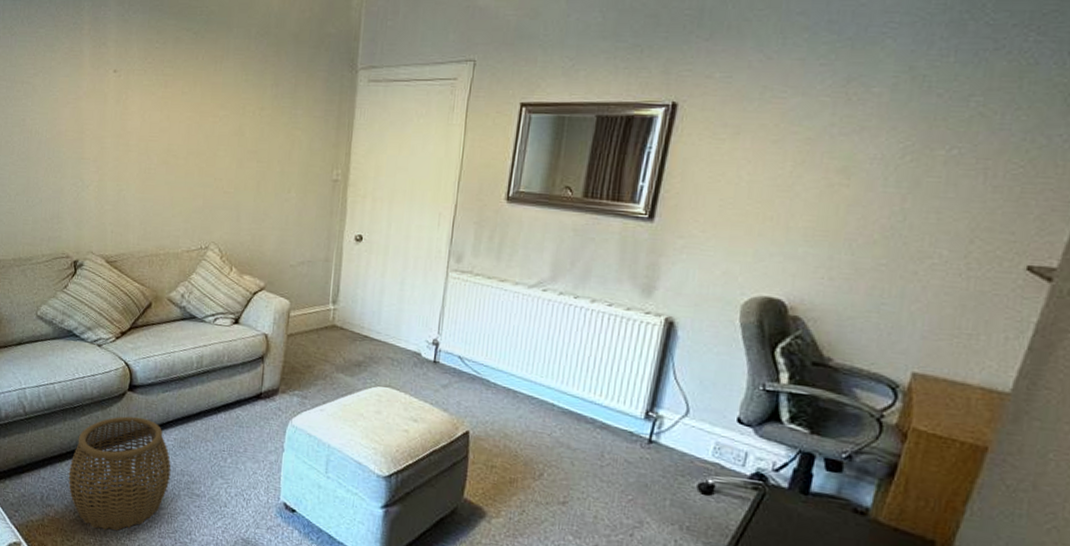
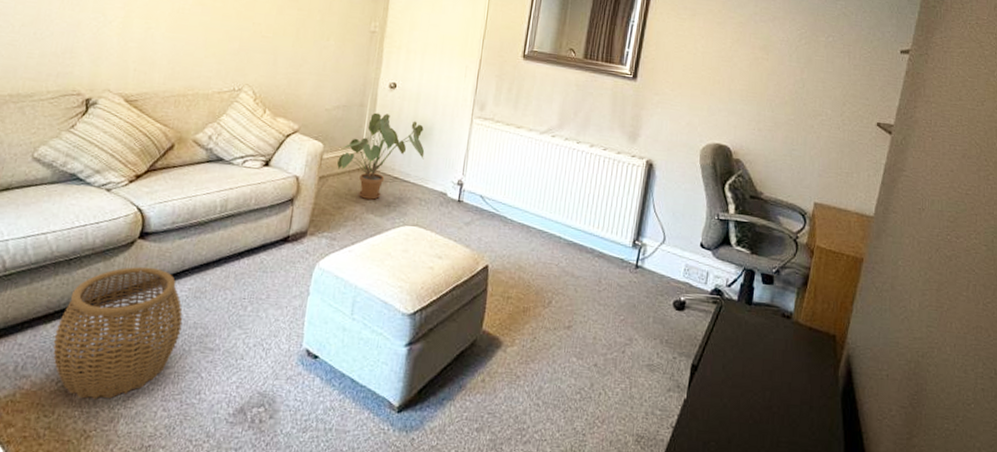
house plant: none [305,267,396,359] -> present [337,112,425,200]

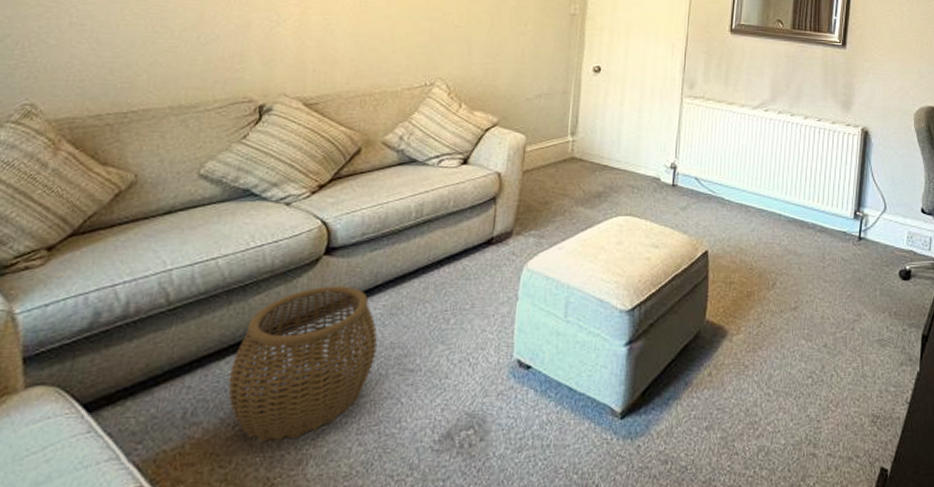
house plant: present [337,112,425,200] -> none [542,99,635,191]

